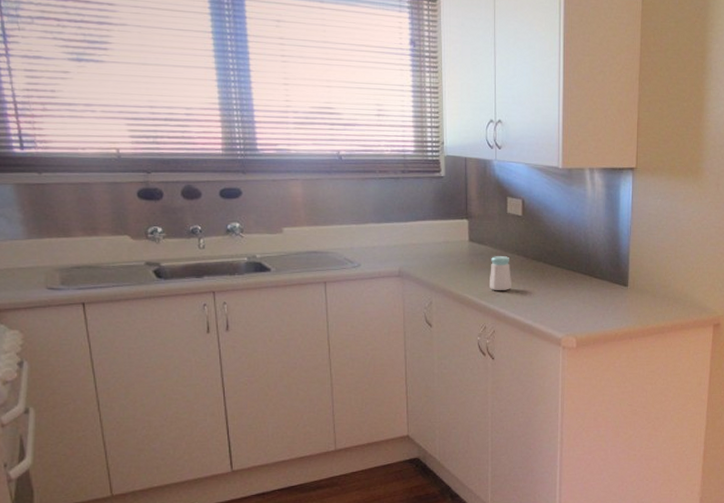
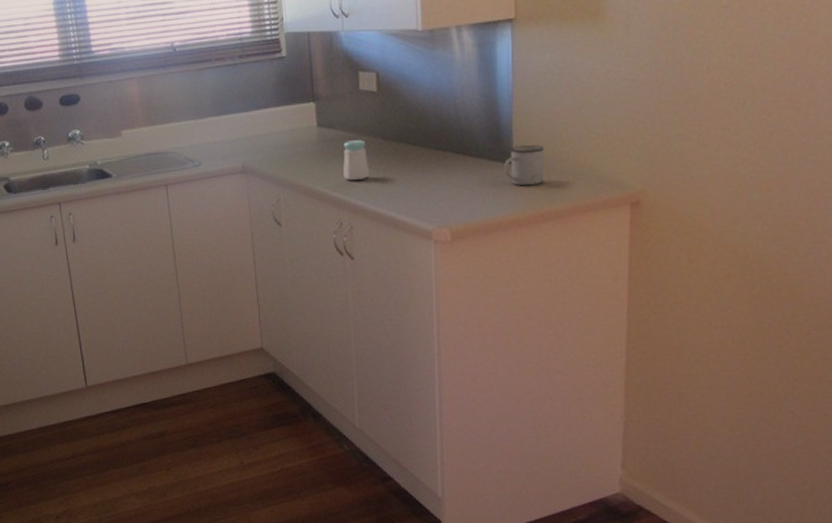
mug: none [621,272,652,306] -> present [504,145,545,186]

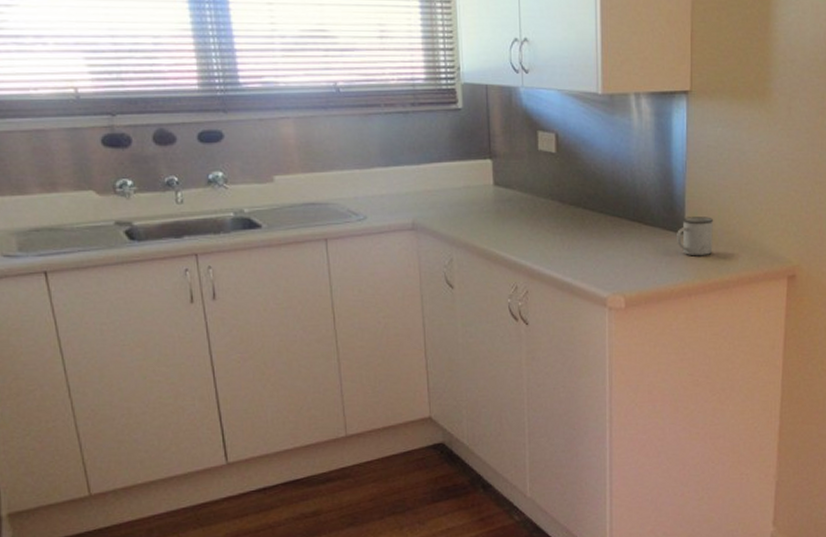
salt shaker: present [343,140,369,181] -> none [520,202,546,244]

